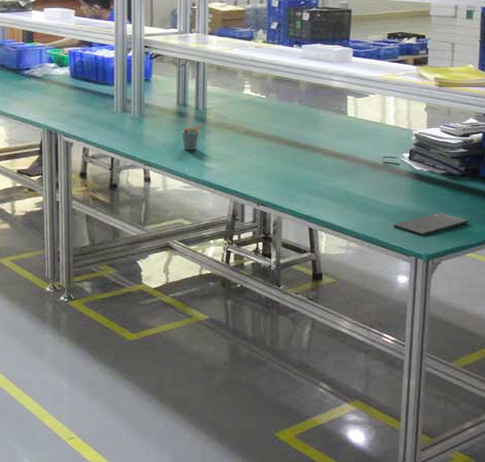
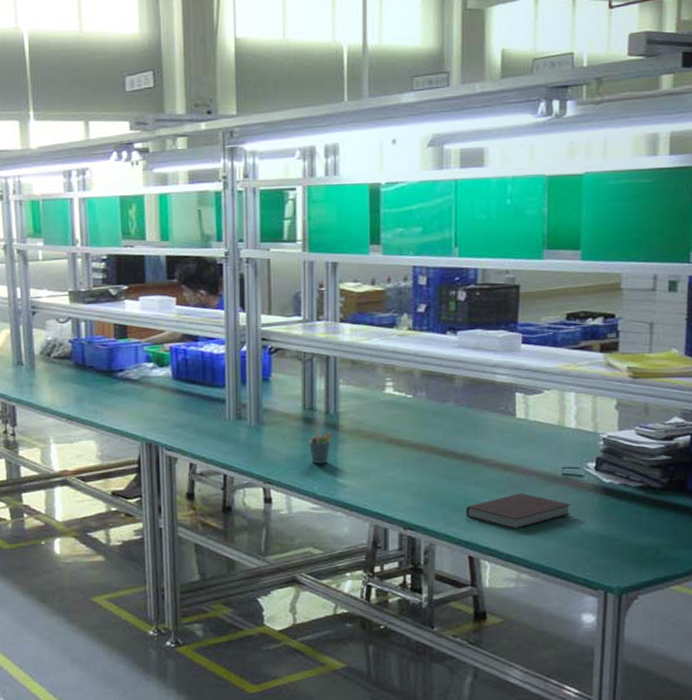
notebook: none [307,176,390,206] -> present [465,492,571,529]
keyboard: present [394,212,468,236] -> none [576,534,673,565]

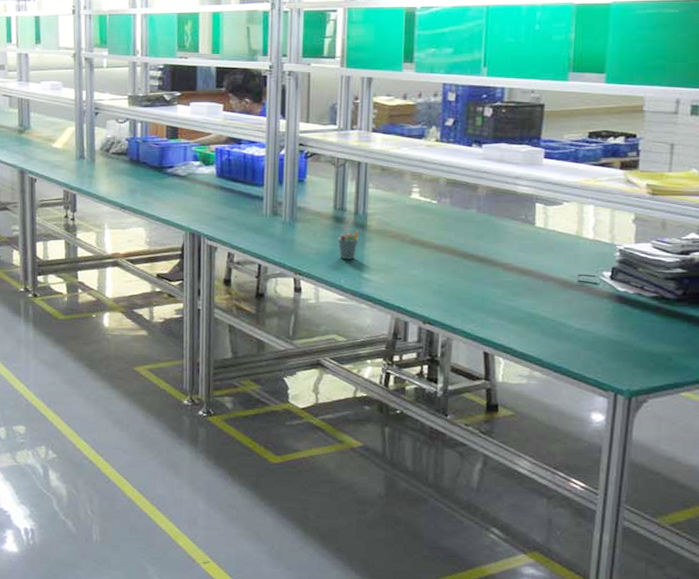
notebook: present [465,492,571,529] -> none [482,296,585,330]

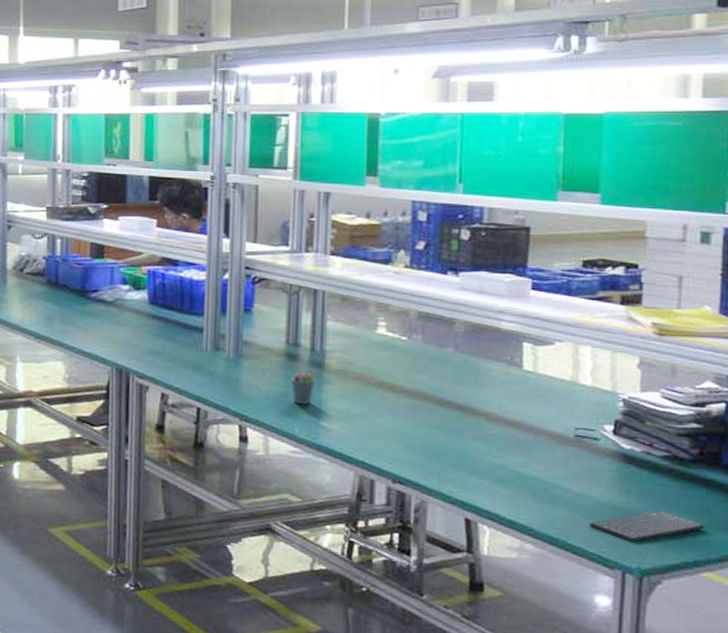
keyboard: none [589,341,685,369] -> present [590,510,704,543]

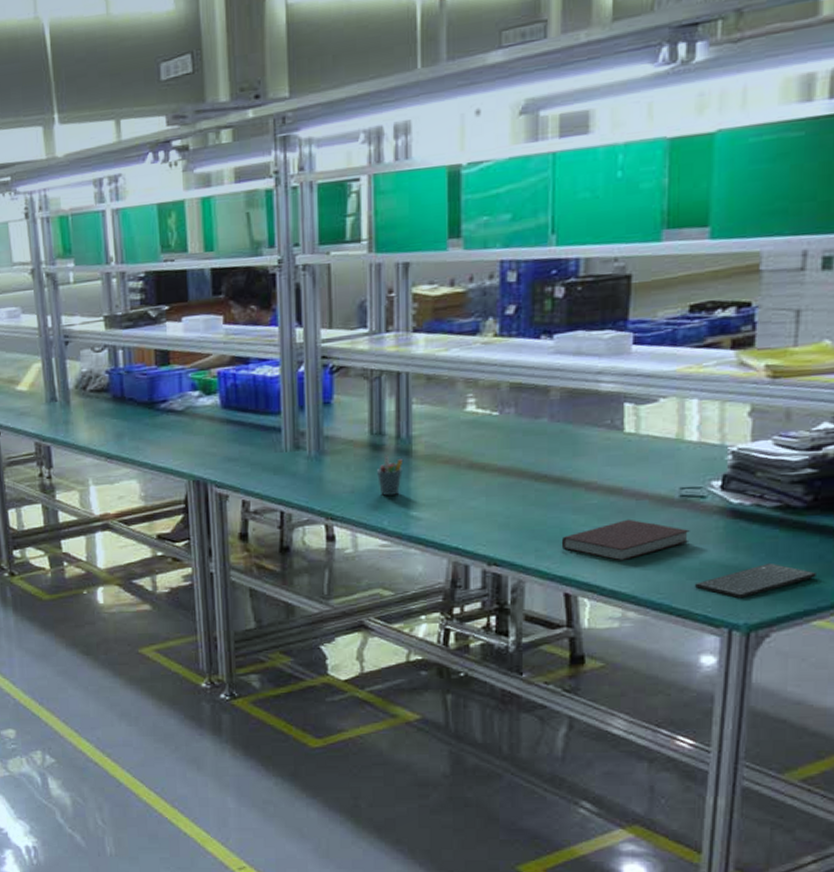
notebook: none [463,452,584,493] -> present [561,519,690,561]

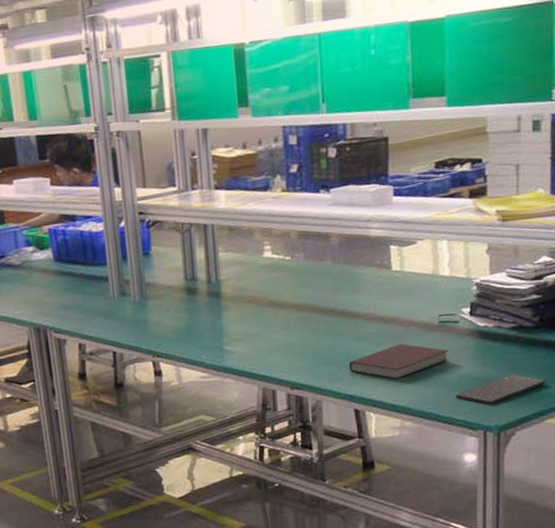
pen holder: present [377,454,404,496] -> none [193,297,215,334]

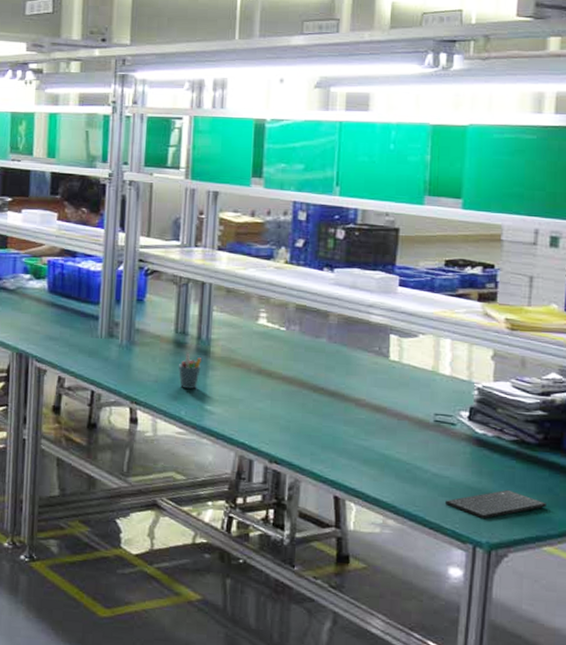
pen holder: none [193,297,215,334] -> present [179,352,203,389]
notebook: present [348,343,449,380] -> none [333,435,442,473]

